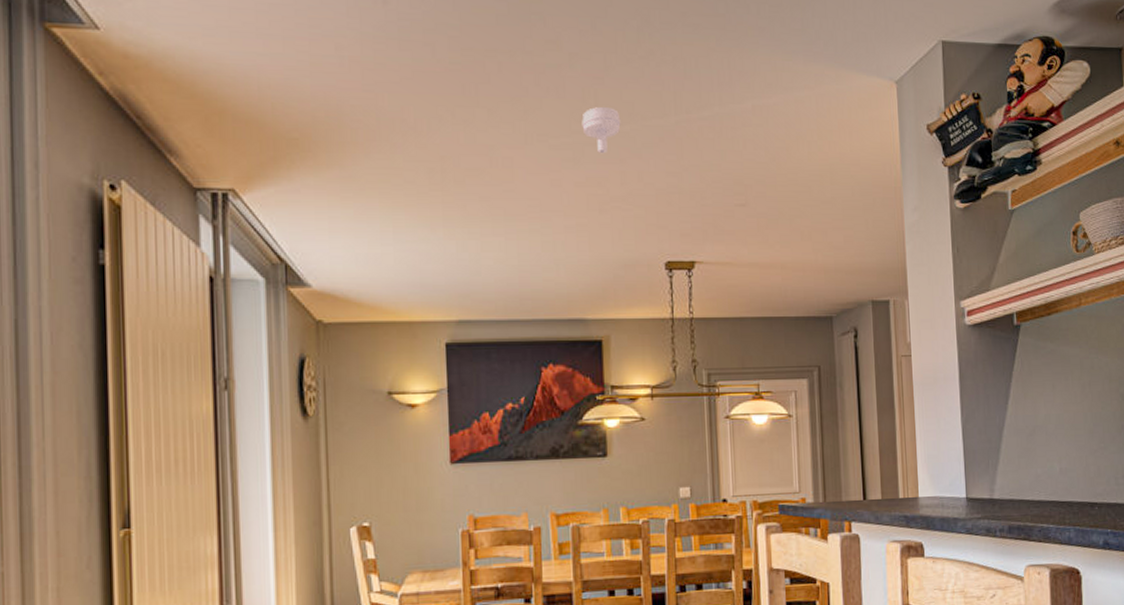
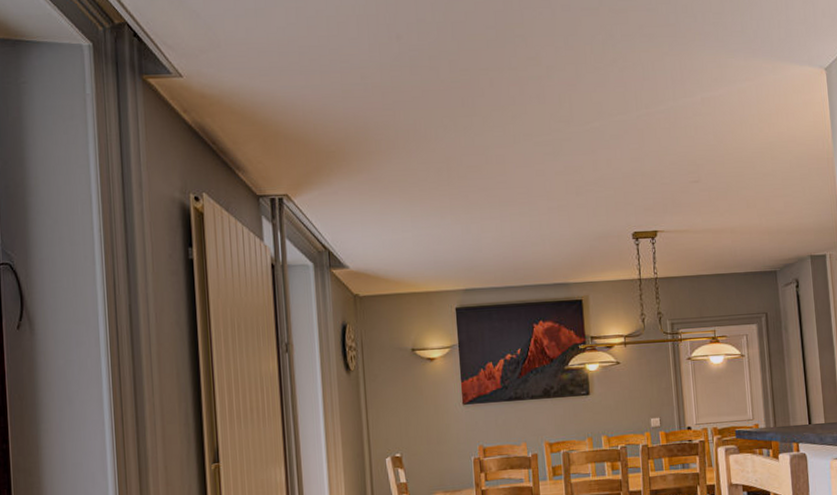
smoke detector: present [582,107,621,154] -> none [559,108,592,147]

